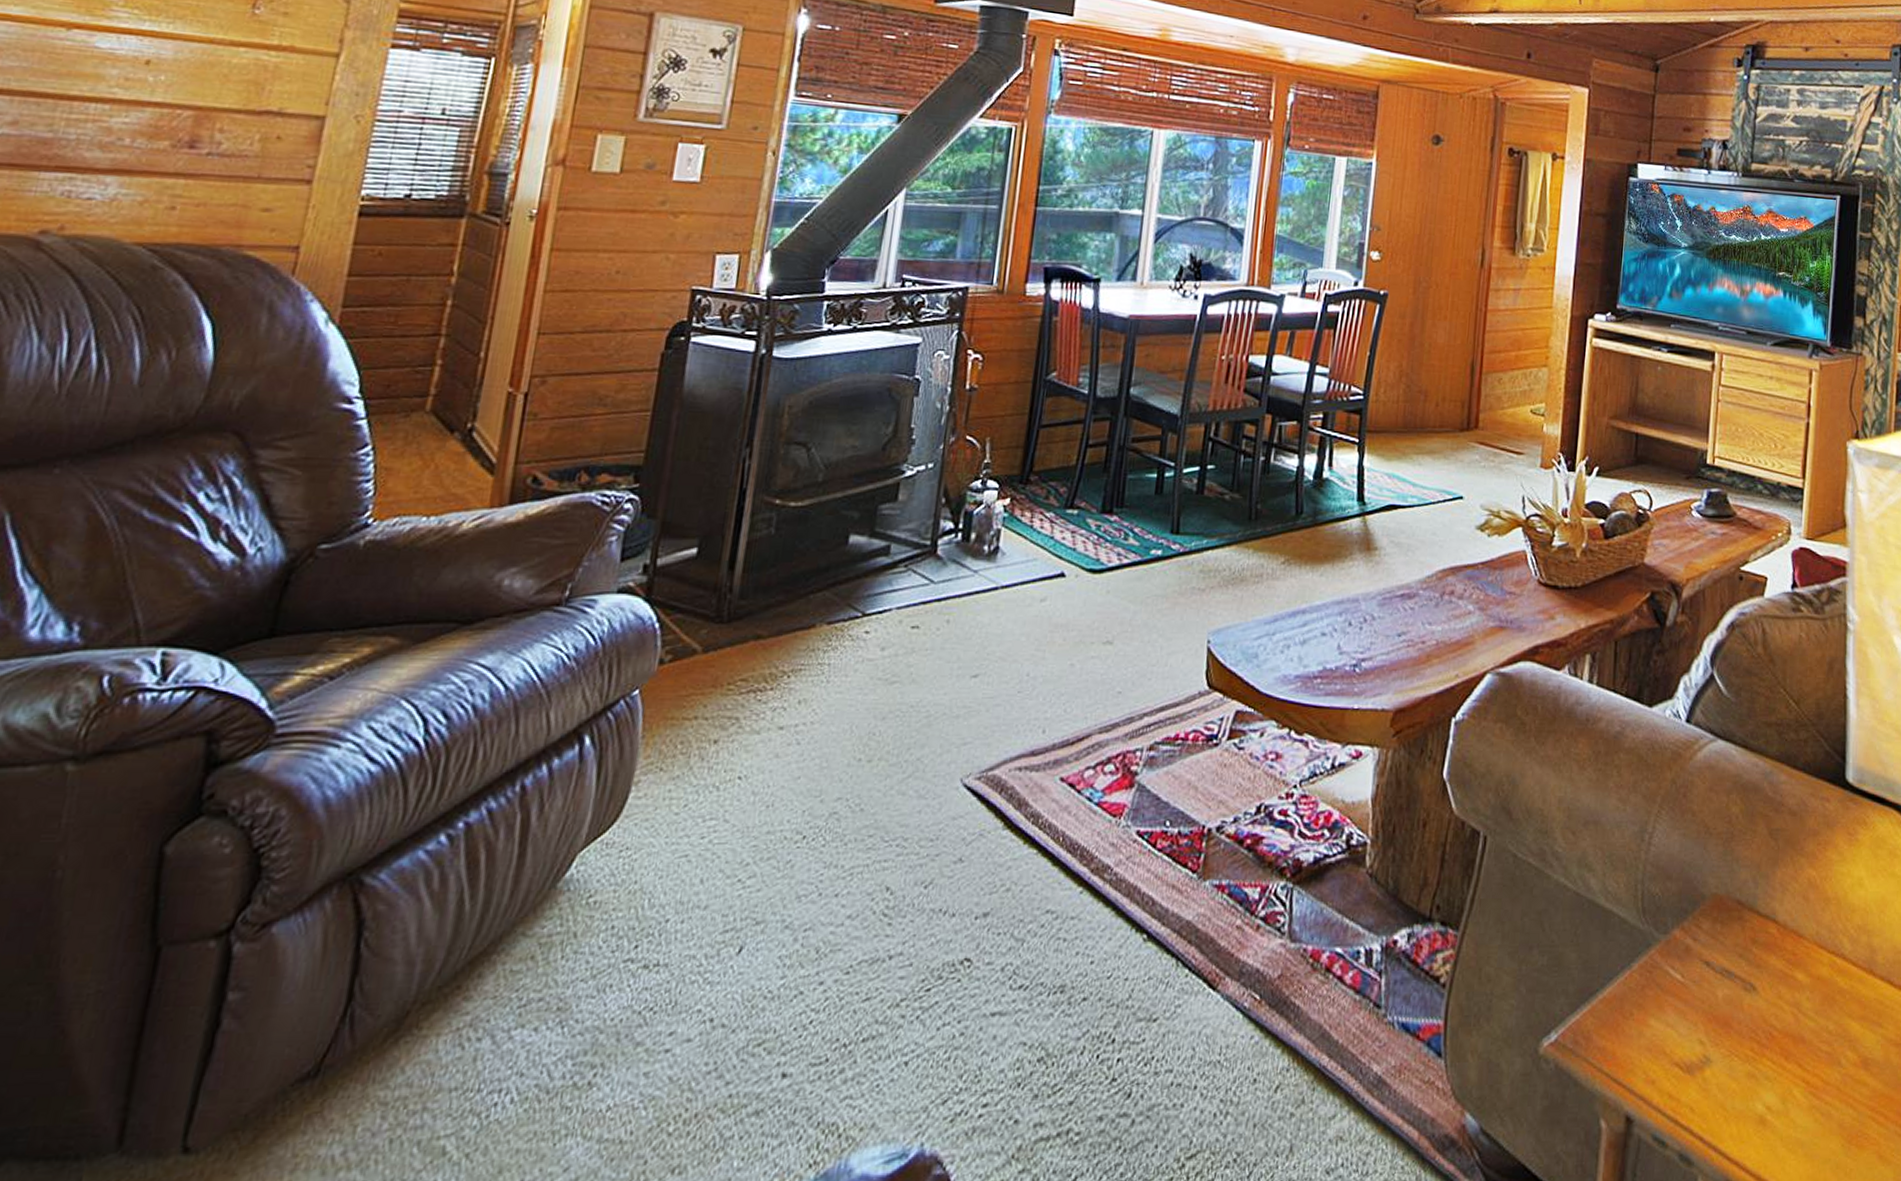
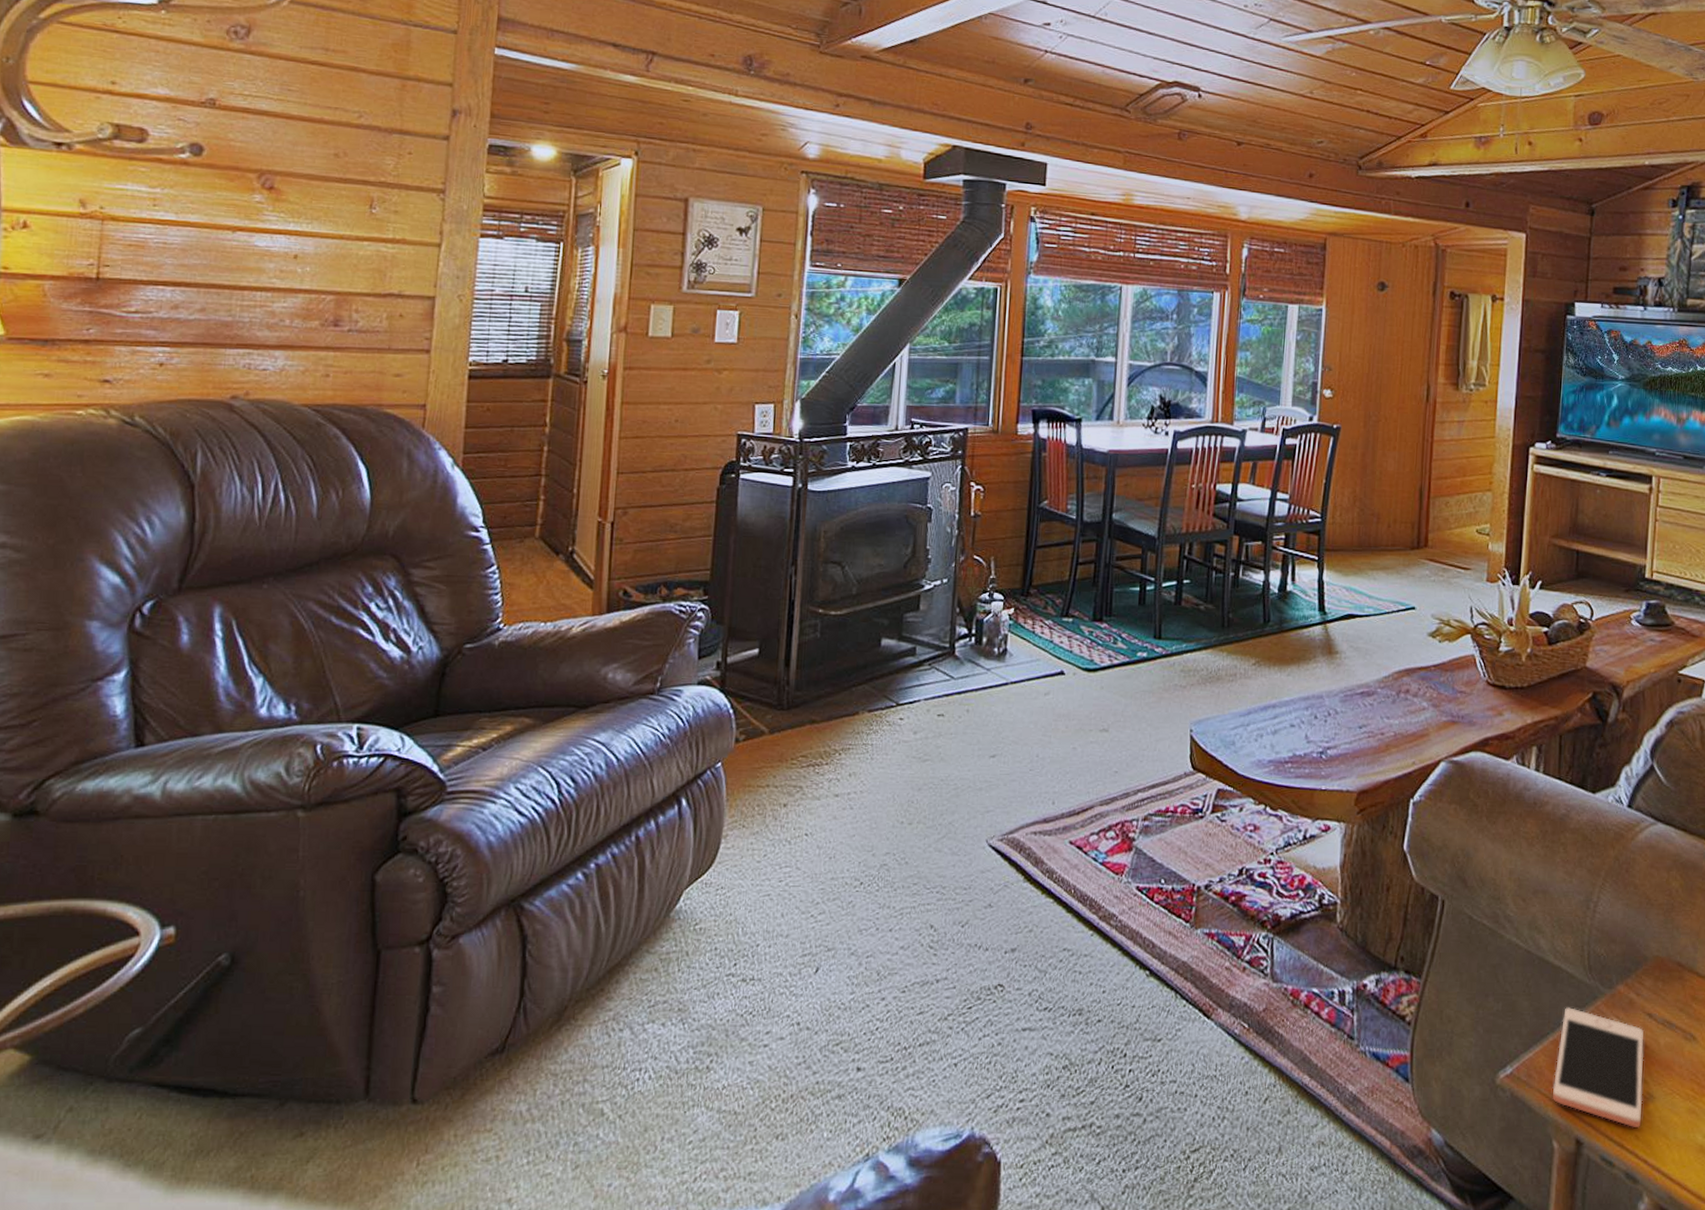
cell phone: none [1601,958,1701,1099] -> present [1552,1007,1644,1129]

